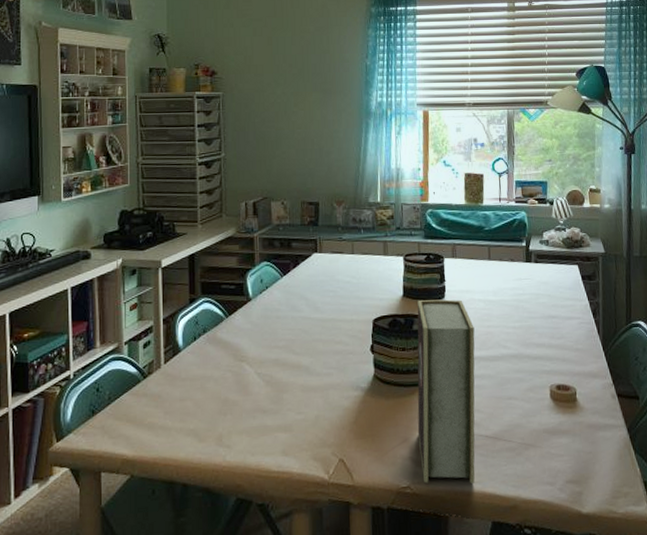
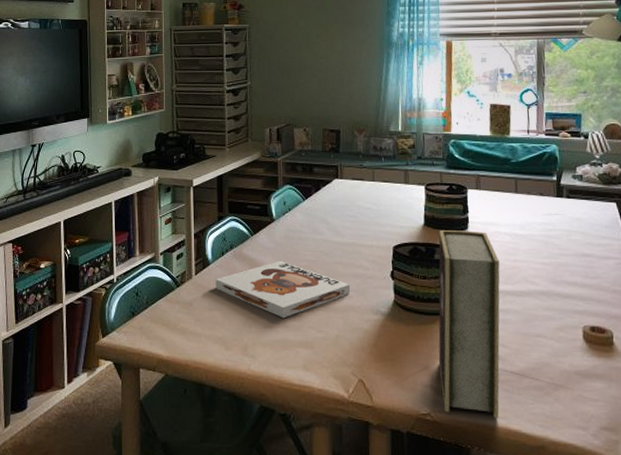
board game: none [187,341,331,403] -> present [215,260,351,319]

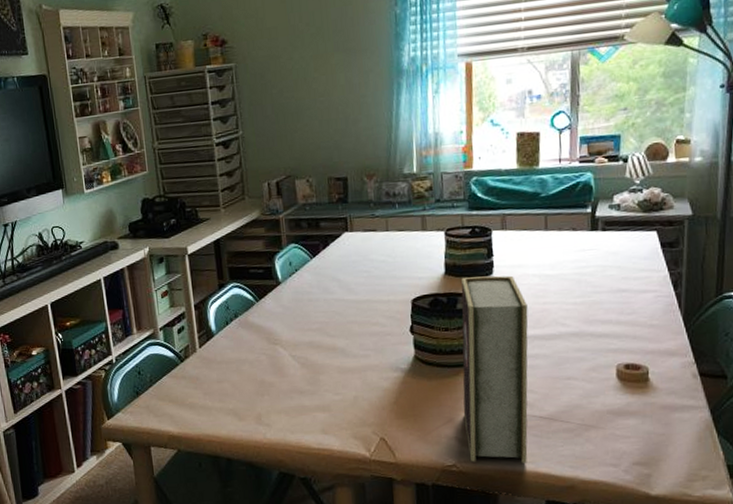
board game: present [215,260,351,319] -> none [221,324,367,384]

